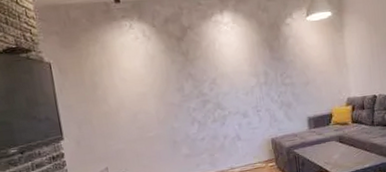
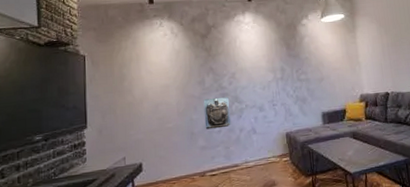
wall sculpture: none [183,103,215,138] -> present [203,96,232,130]

